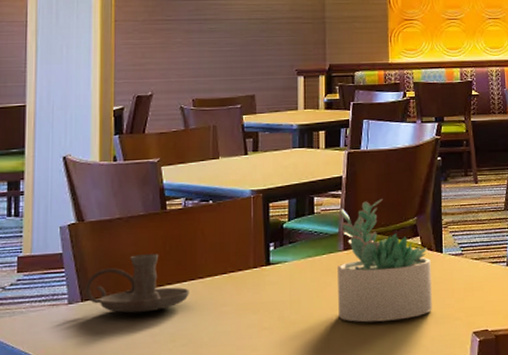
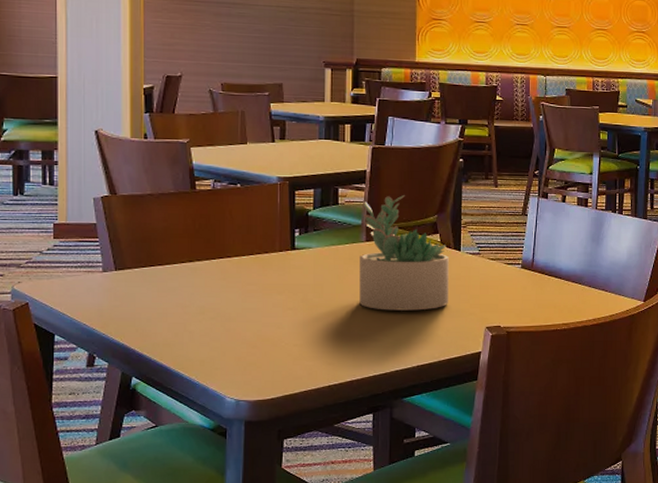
candle holder: present [84,254,189,313] -> none [118,231,218,285]

